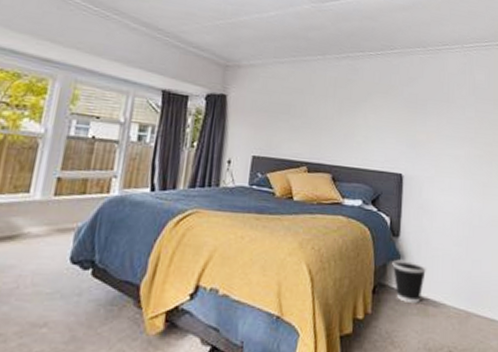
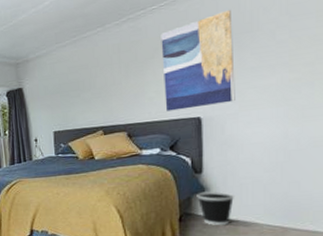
wall art: none [372,76,434,165] -> present [161,9,235,111]

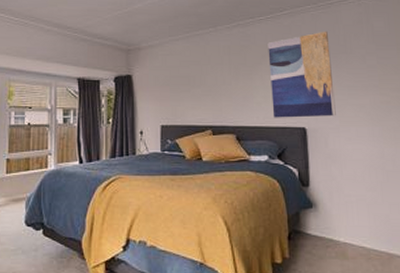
wastebasket: present [196,191,235,225] -> none [304,207,342,247]

